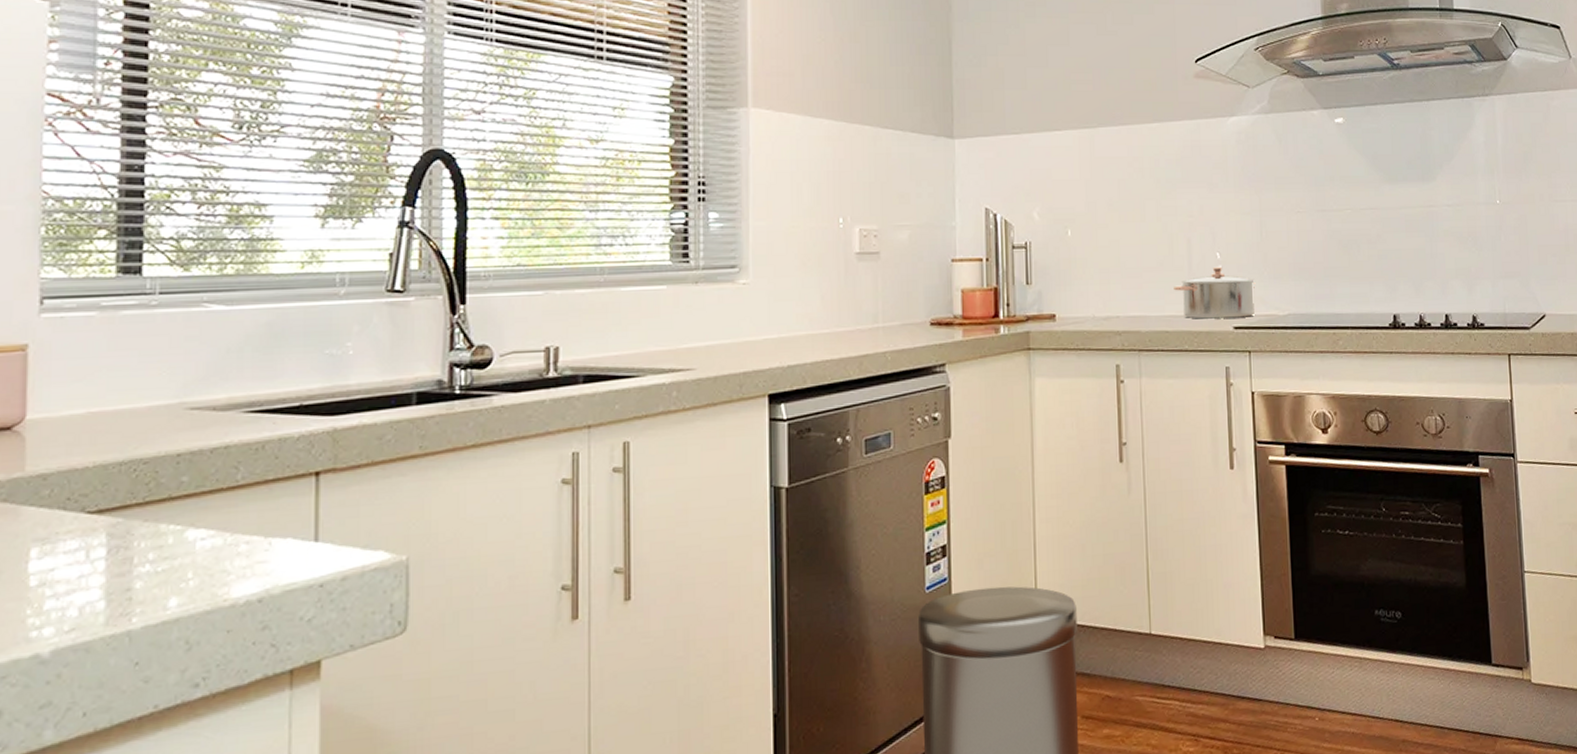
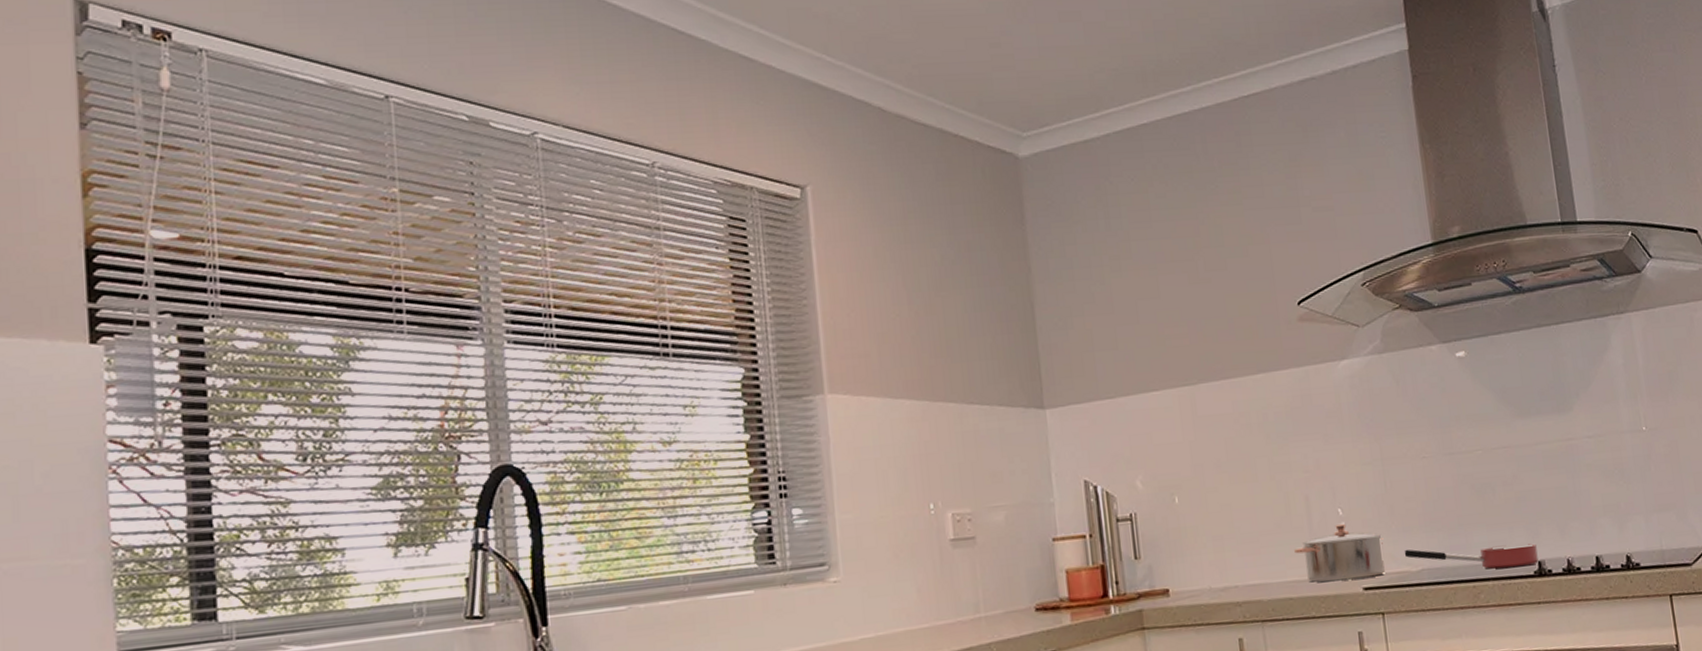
frying pan: none [1273,294,1394,319] -> present [1404,543,1539,569]

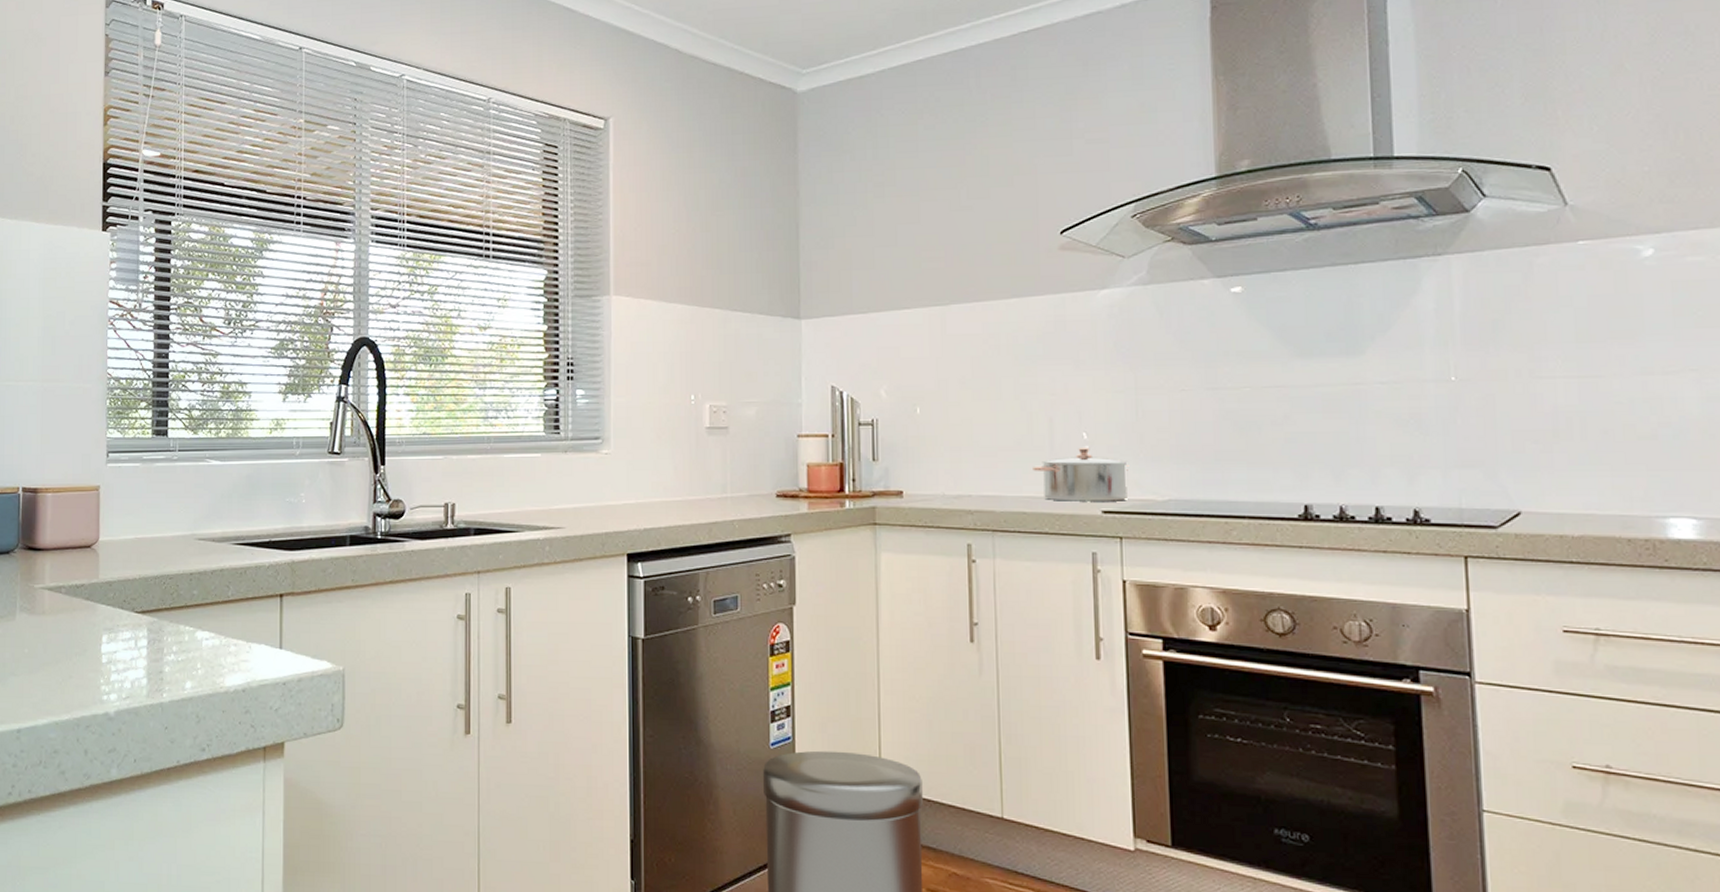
frying pan: present [1404,543,1539,569] -> none [1150,478,1305,509]

